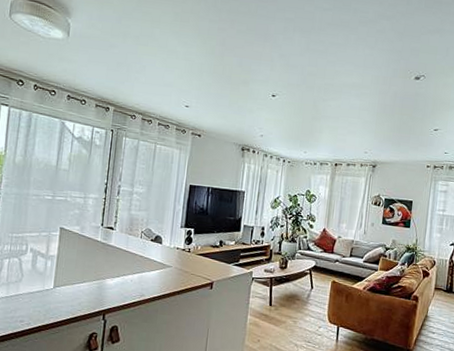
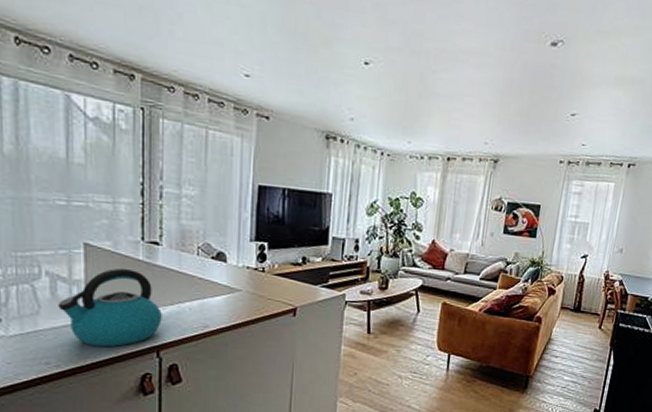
kettle: none [35,247,110,310] -> present [58,267,162,347]

